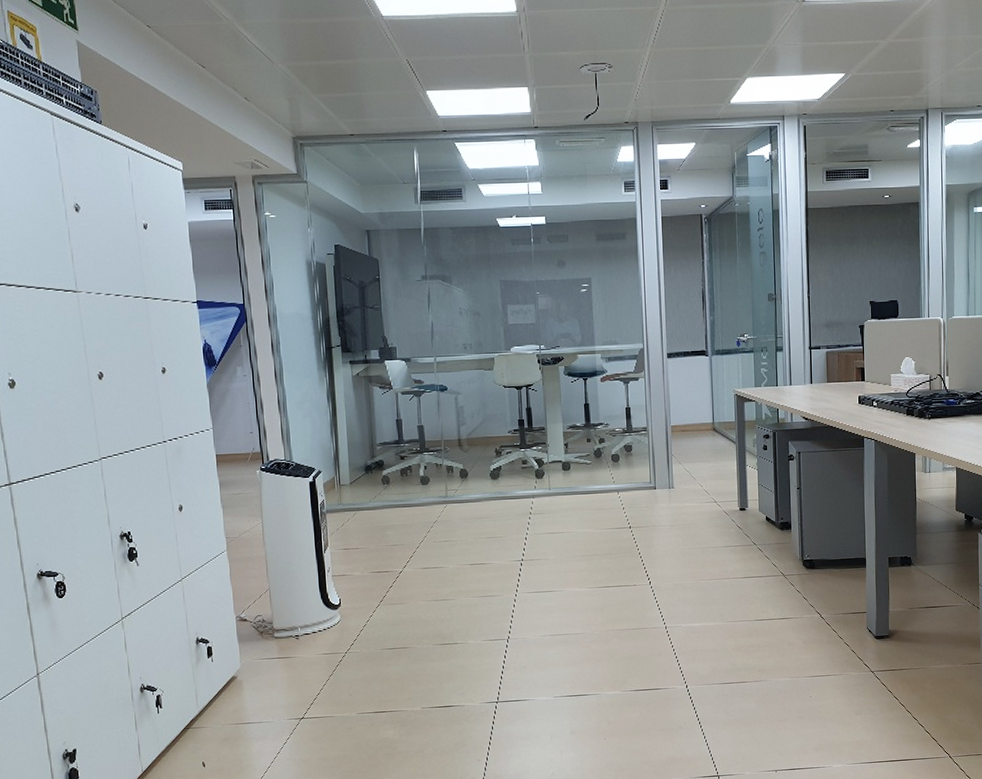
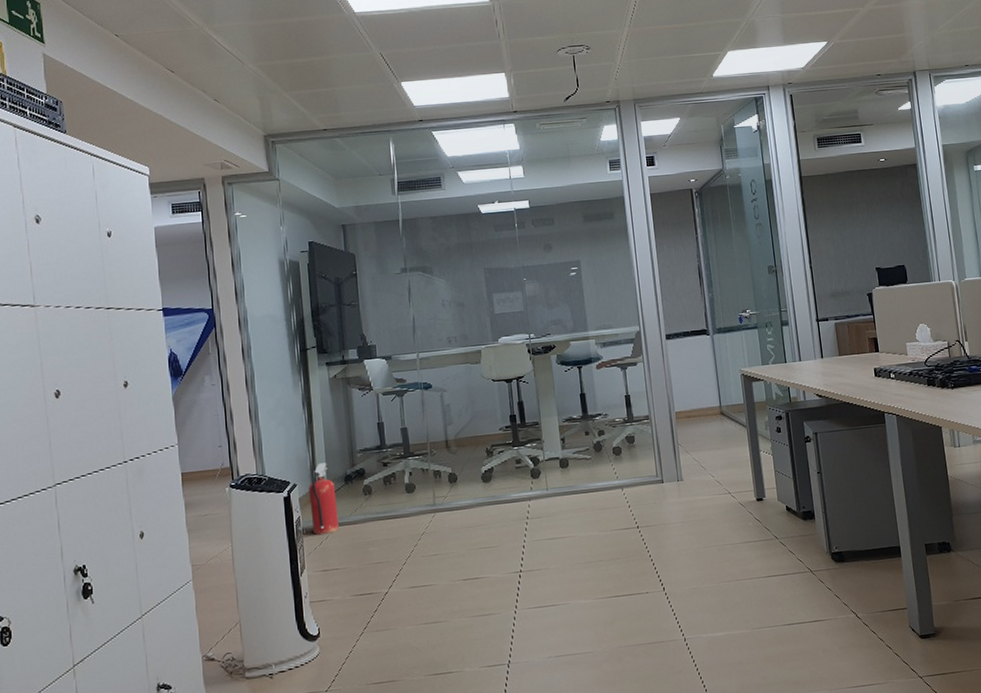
fire extinguisher: none [332,453,359,518] -> present [309,463,339,535]

